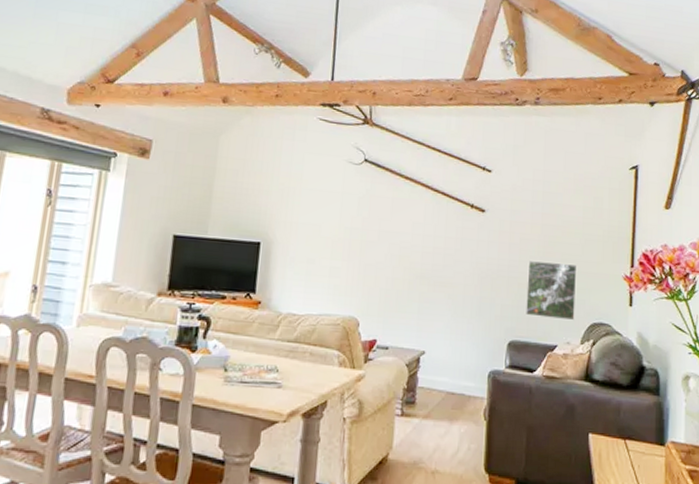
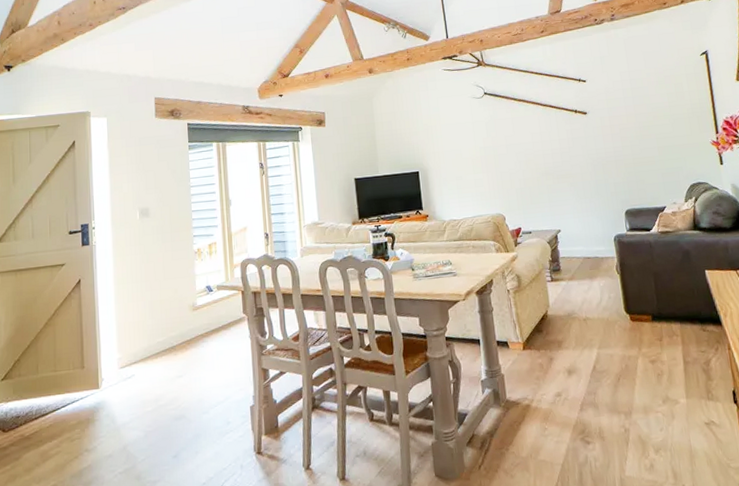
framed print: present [526,261,577,321] -> none [629,140,677,188]

